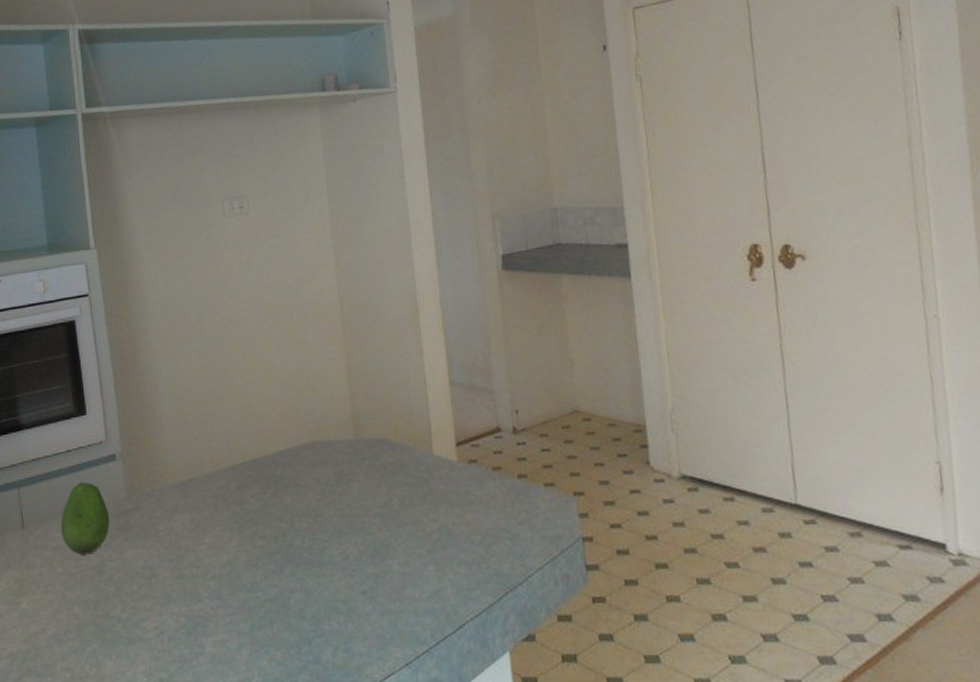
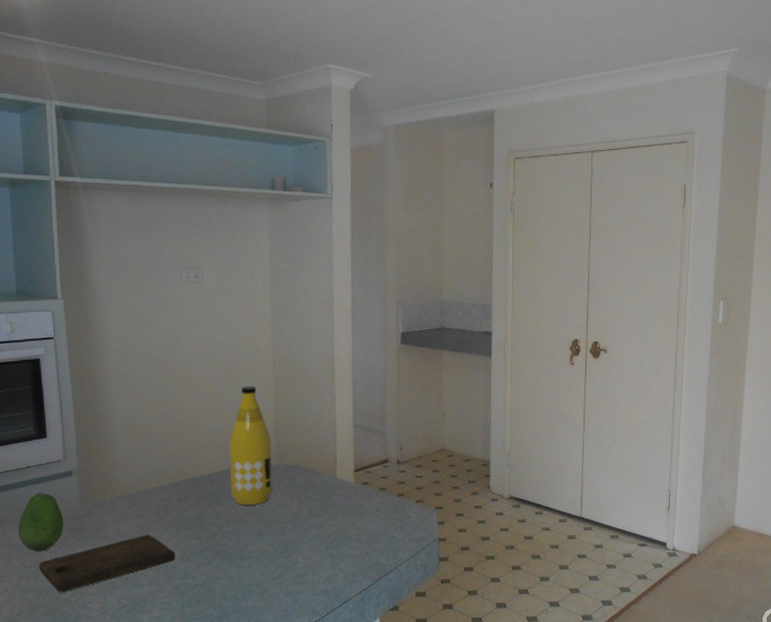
cutting board: none [85,533,239,607] -> present [39,534,175,593]
bottle: none [293,338,353,494] -> present [229,386,273,505]

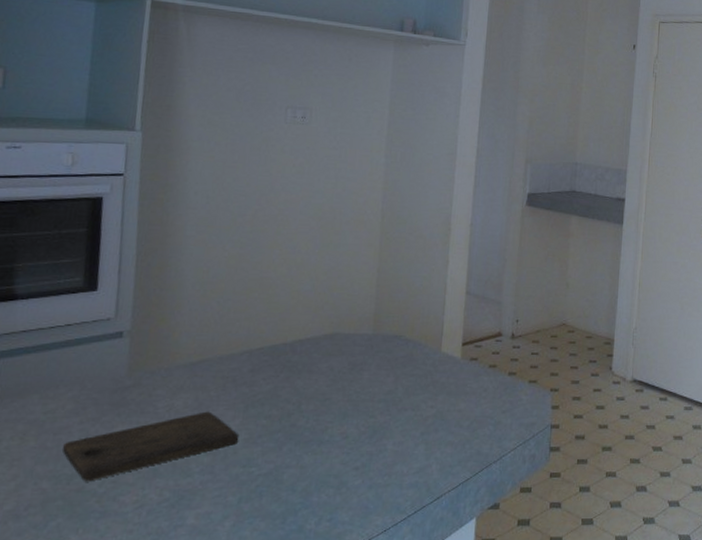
fruit: present [18,493,64,551] -> none [42,357,105,429]
bottle: present [229,386,273,505] -> none [314,242,371,380]

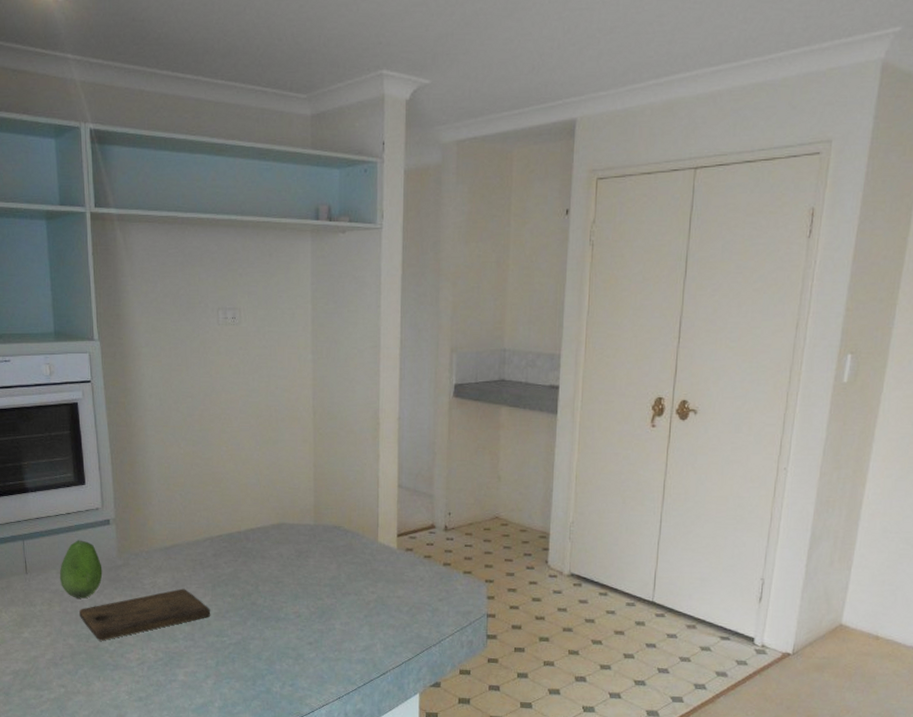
fruit: none [42,357,105,429] -> present [59,540,103,599]

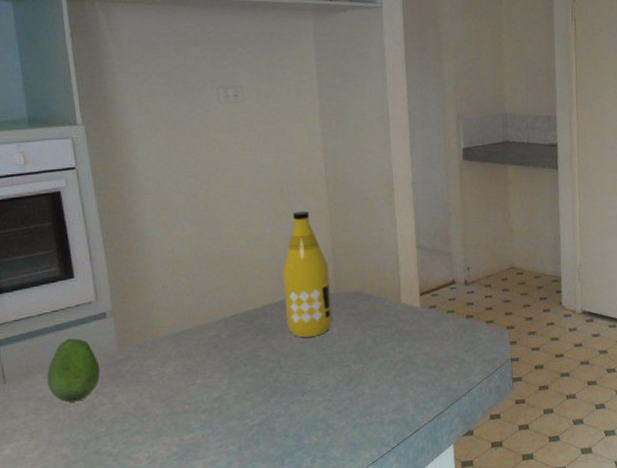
cutting board: present [79,588,210,641] -> none [74,375,229,445]
bottle: none [266,438,310,565] -> present [282,210,333,338]

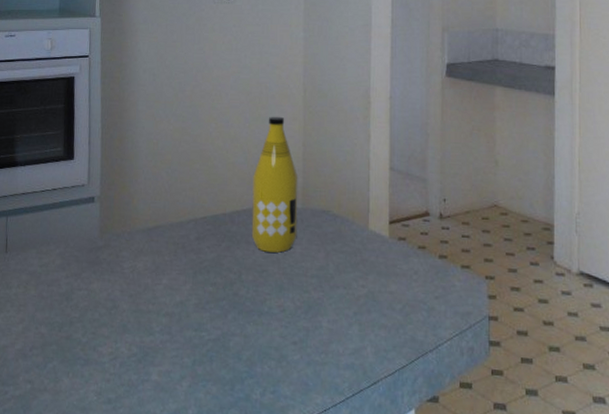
fruit: present [46,338,101,402] -> none [38,218,83,282]

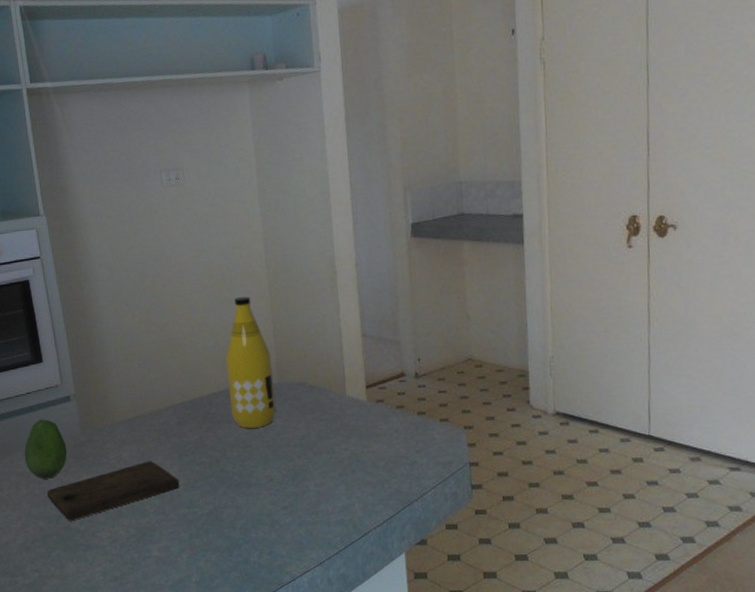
fruit: none [38,218,83,282] -> present [24,419,67,479]
cutting board: none [55,274,189,331] -> present [47,461,179,521]

